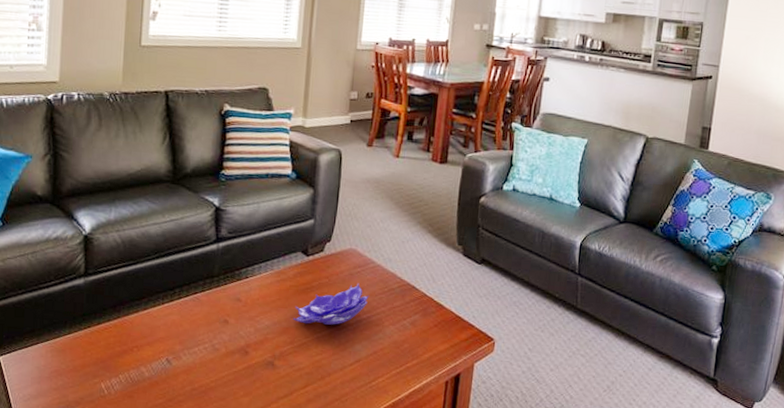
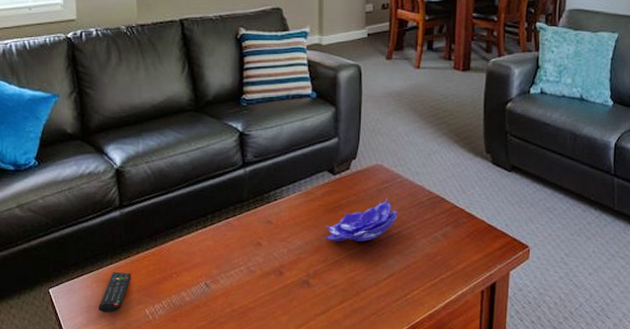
remote control: none [50,341,90,385] -> present [98,271,132,313]

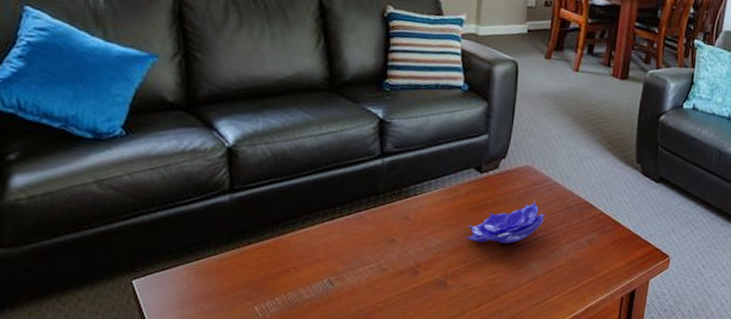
remote control: present [98,271,132,313] -> none [195,263,240,309]

